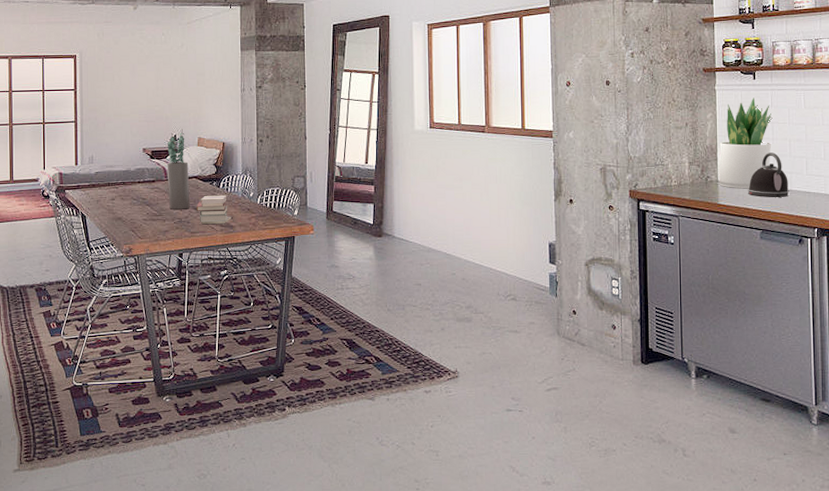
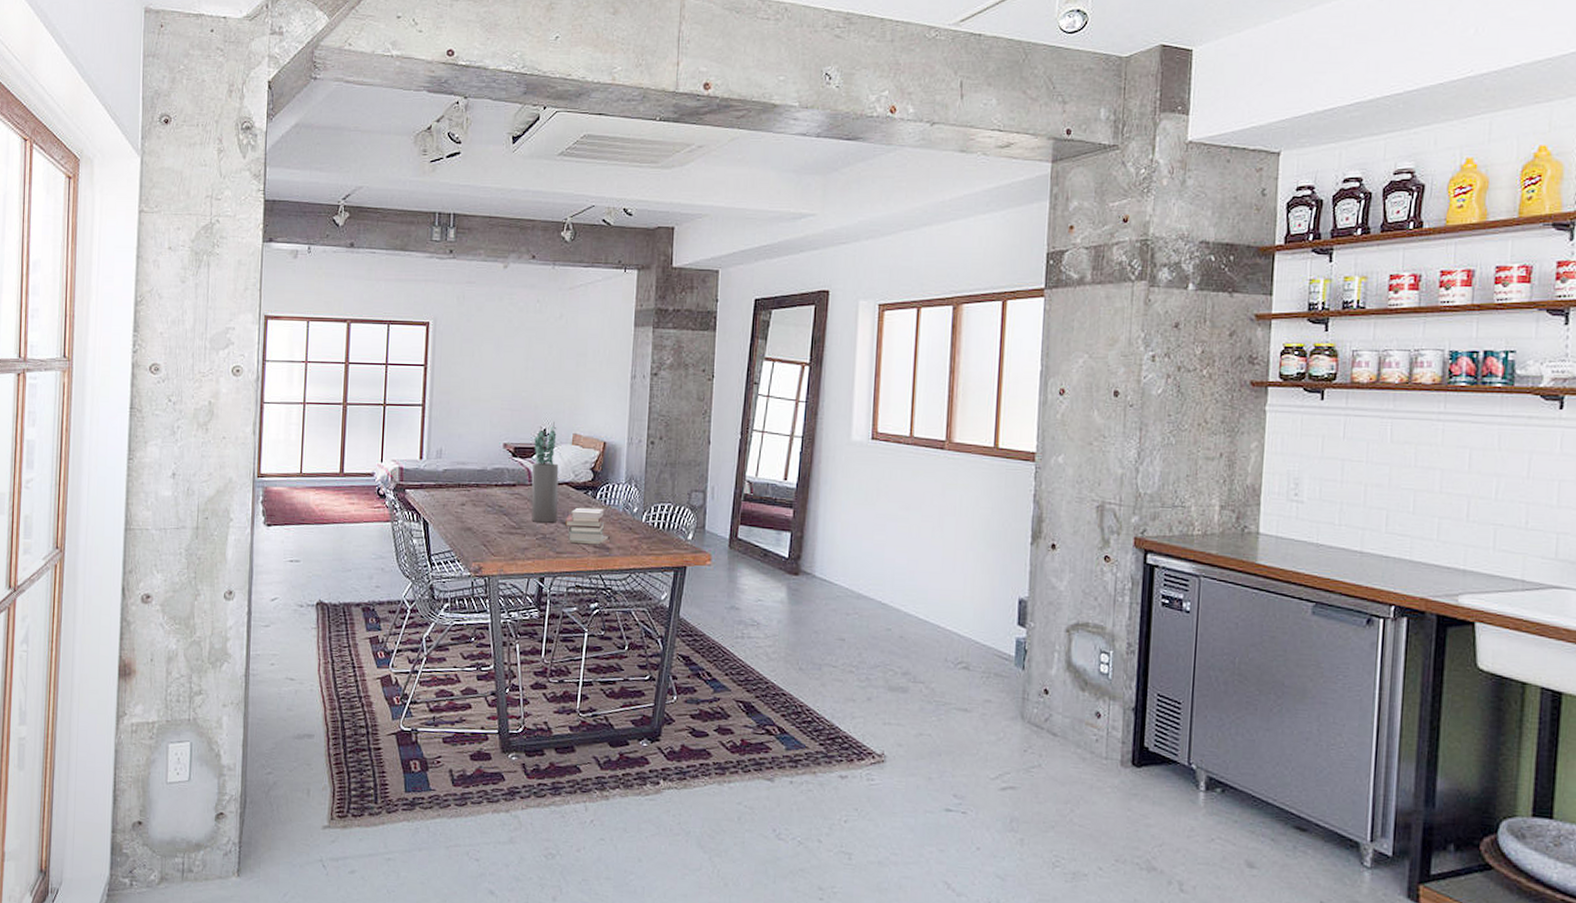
planter: present [719,97,771,189] -> none [1260,424,1342,546]
kettle: present [748,152,789,197] -> none [1300,500,1359,561]

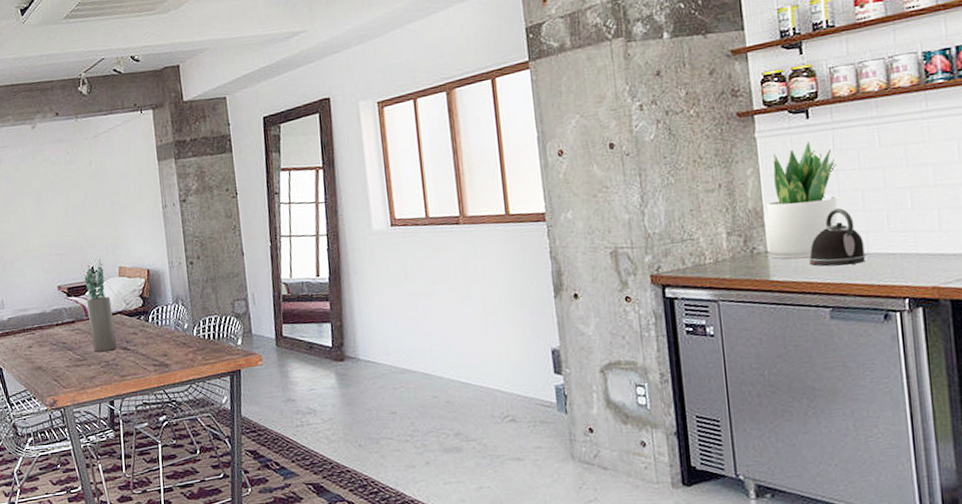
books: present [565,507,608,544] -> none [124,329,166,365]
planter: none [1260,424,1342,546] -> present [766,141,837,260]
kettle: none [1300,500,1359,561] -> present [809,208,866,266]

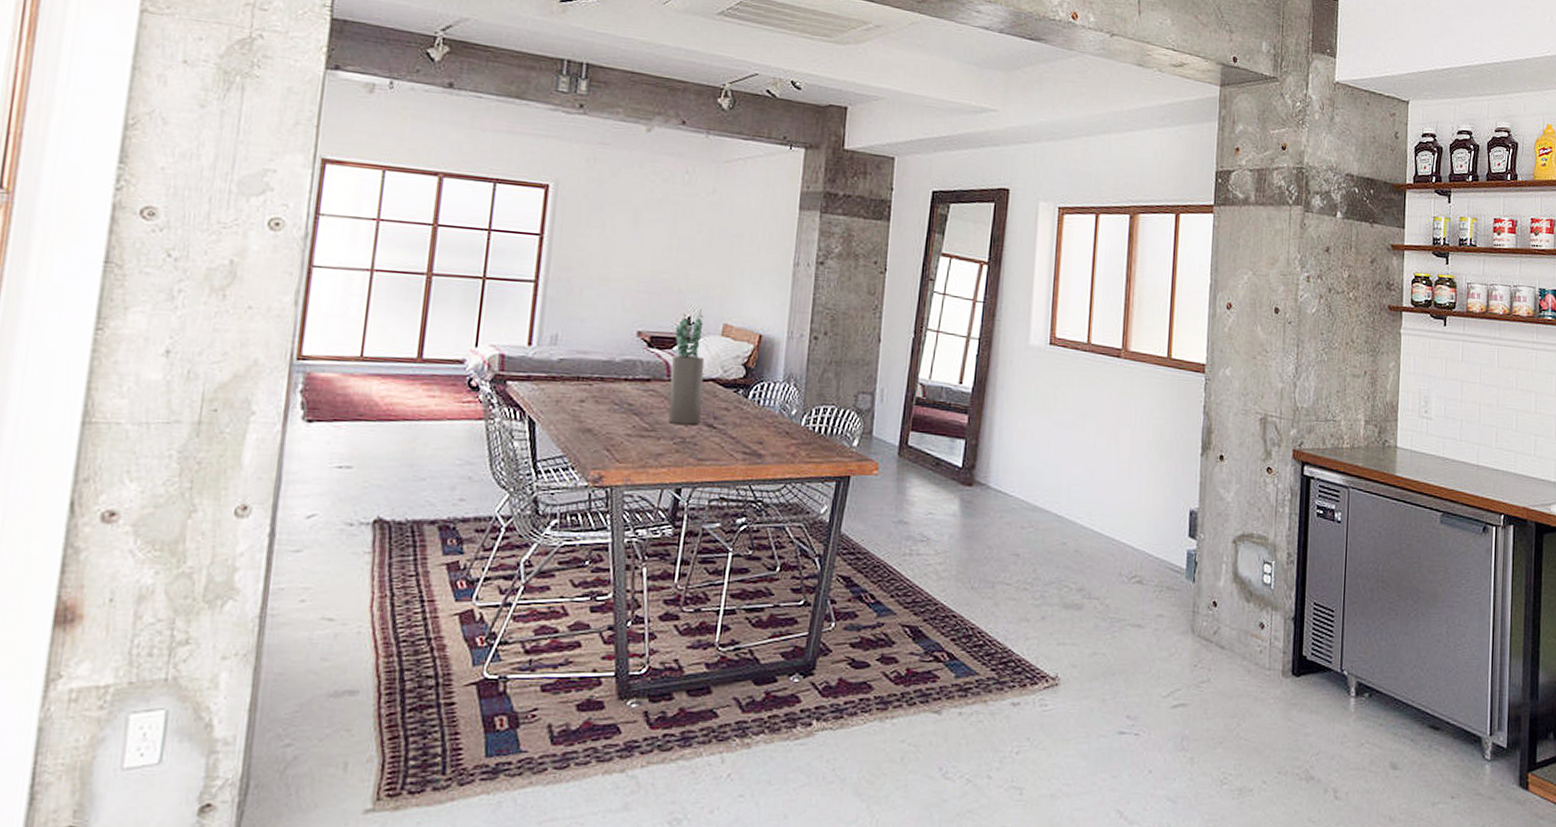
planter: present [766,141,837,260] -> none [1398,348,1461,460]
kettle: present [809,208,866,266] -> none [1430,417,1476,473]

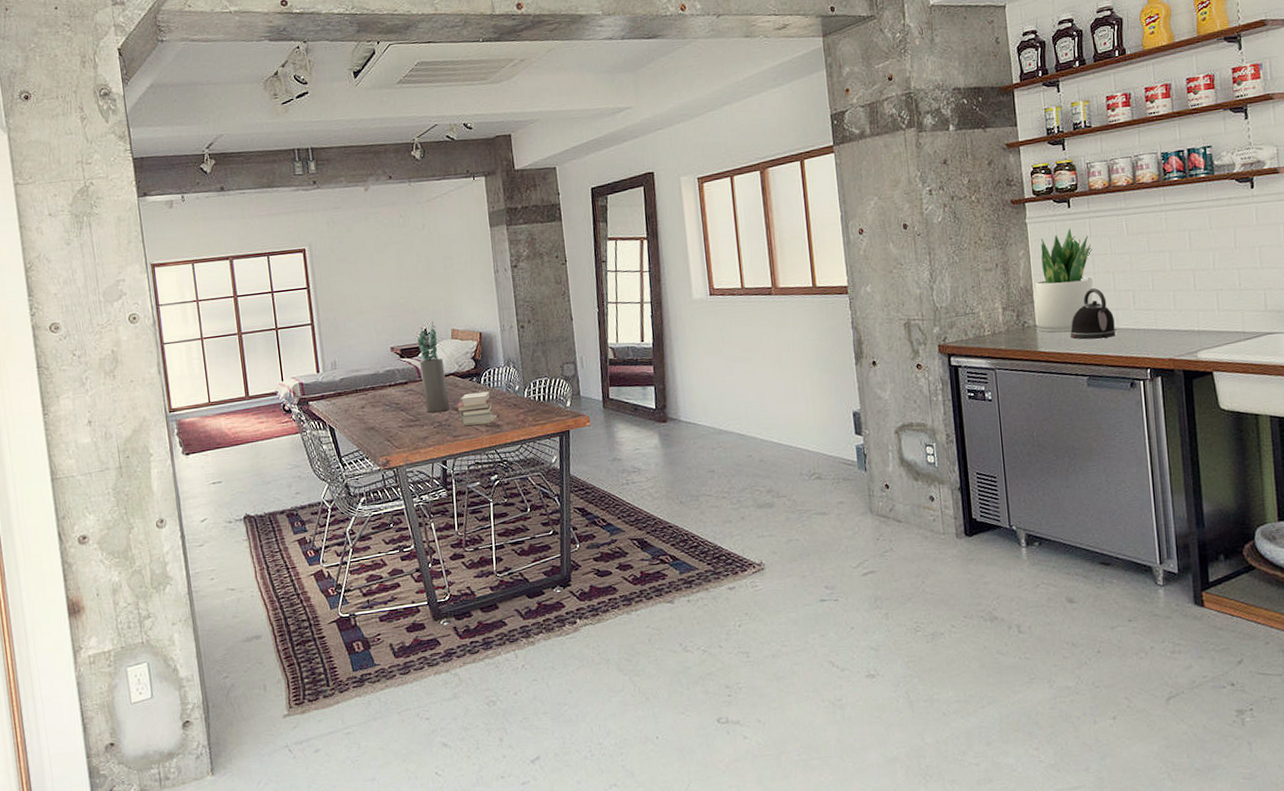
books: none [710,407,761,450] -> present [457,391,497,426]
planter: none [1398,348,1461,460] -> present [1035,228,1093,333]
kettle: none [1430,417,1476,473] -> present [1070,288,1117,340]

